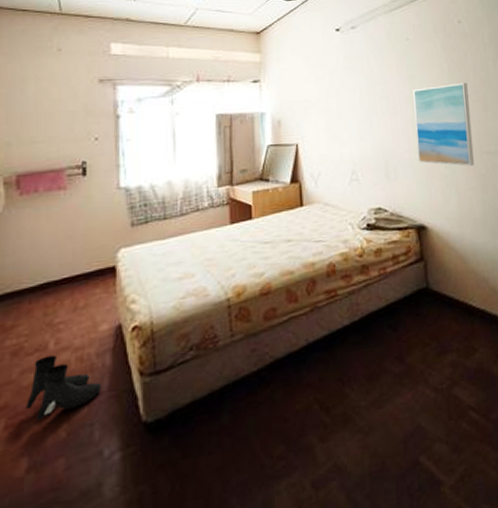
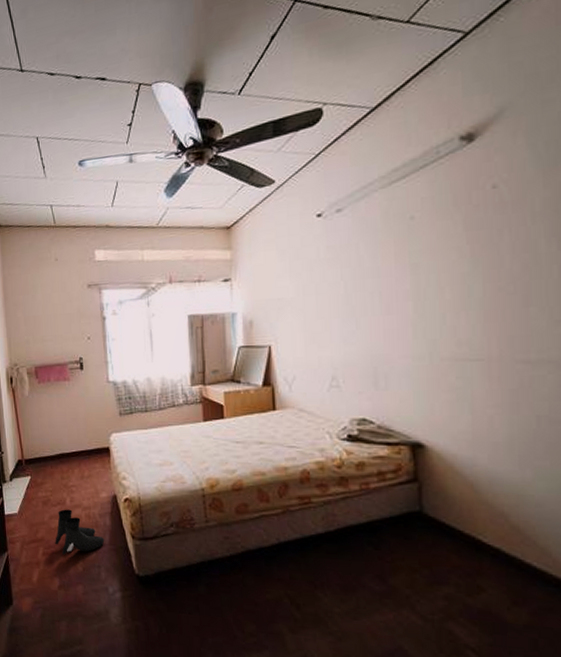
wall art: present [413,82,475,166] -> none [416,269,502,378]

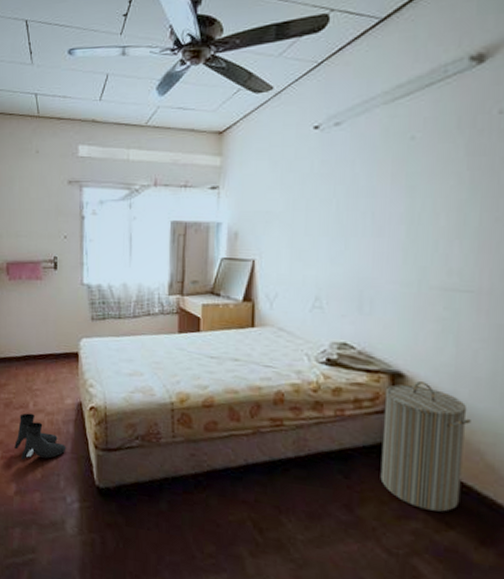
laundry hamper: none [406,450,492,575] -> present [380,381,471,512]

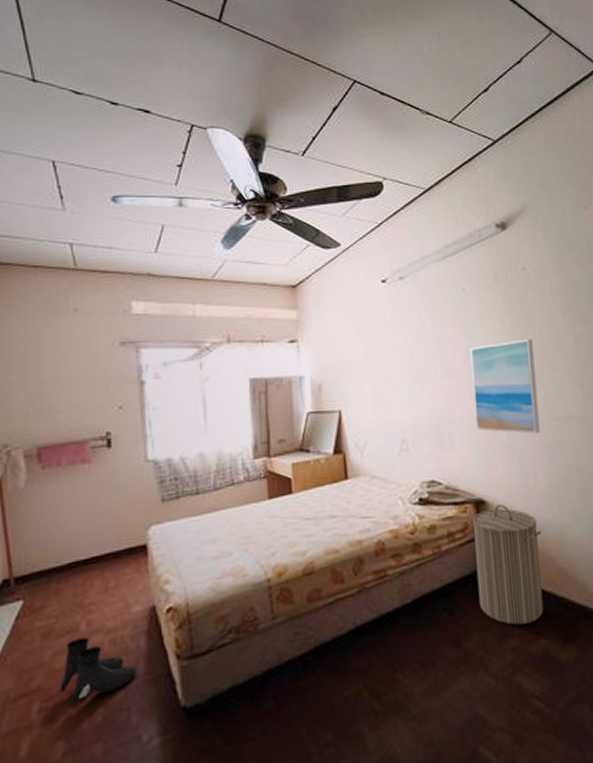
wall art: none [404,199,498,311] -> present [470,338,541,434]

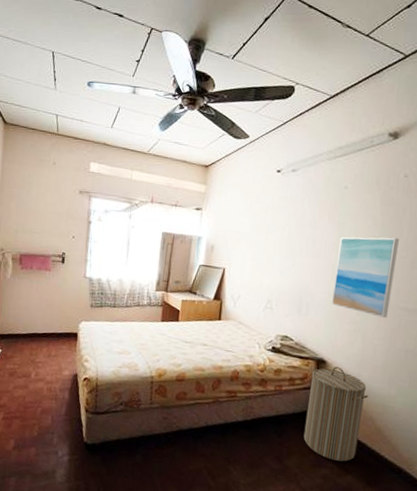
boots: present [60,637,138,704] -> none [15,381,61,421]

